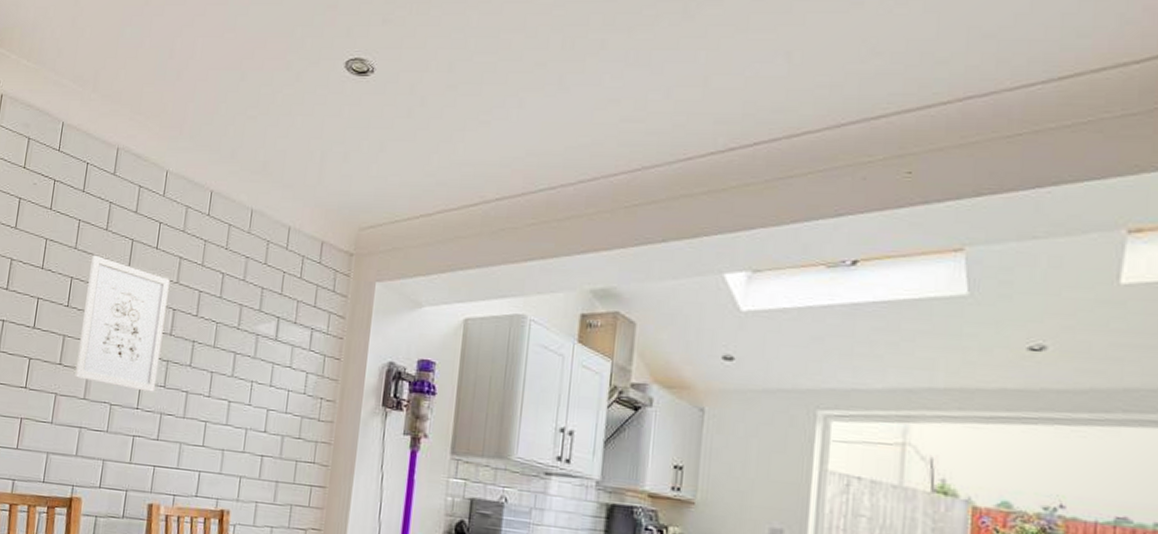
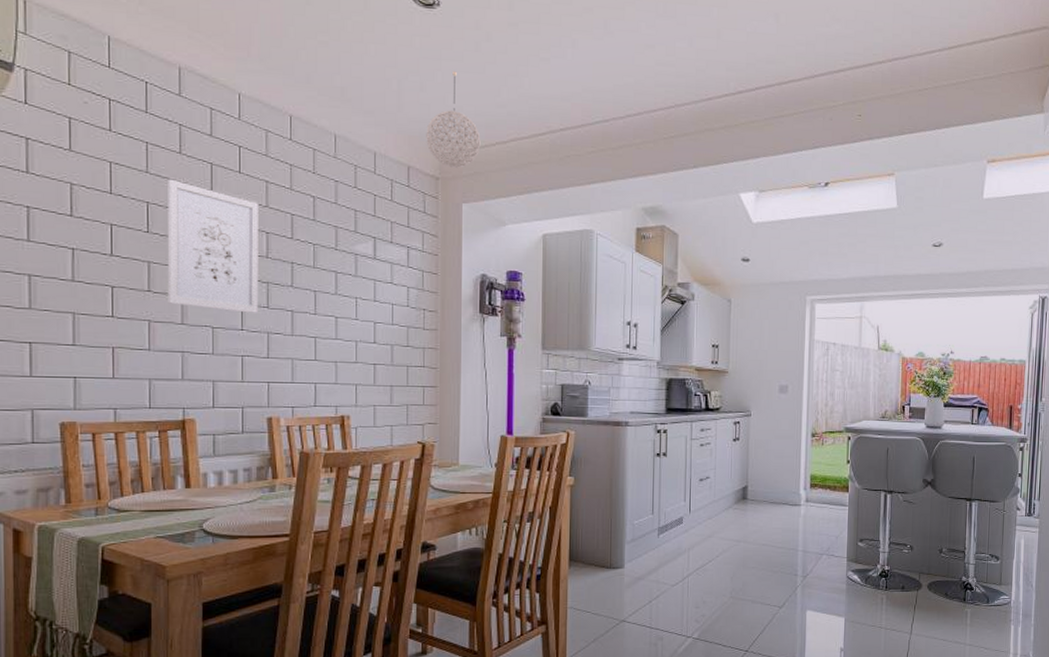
pendant light: none [343,140,404,243] -> present [426,71,481,168]

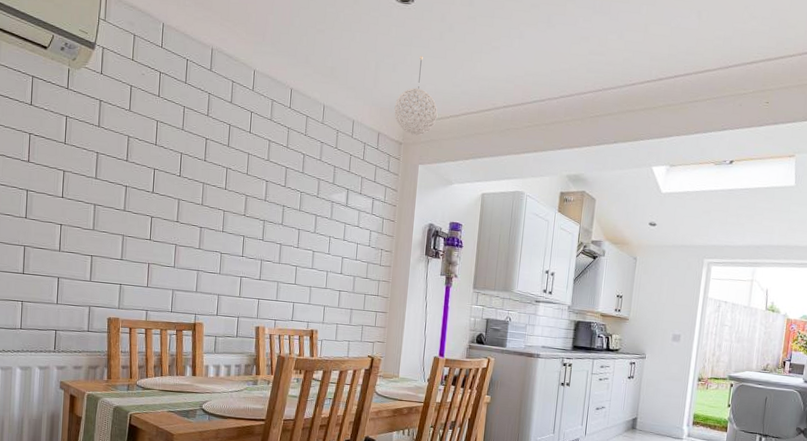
wall art: present [167,179,259,313] -> none [190,135,262,244]

